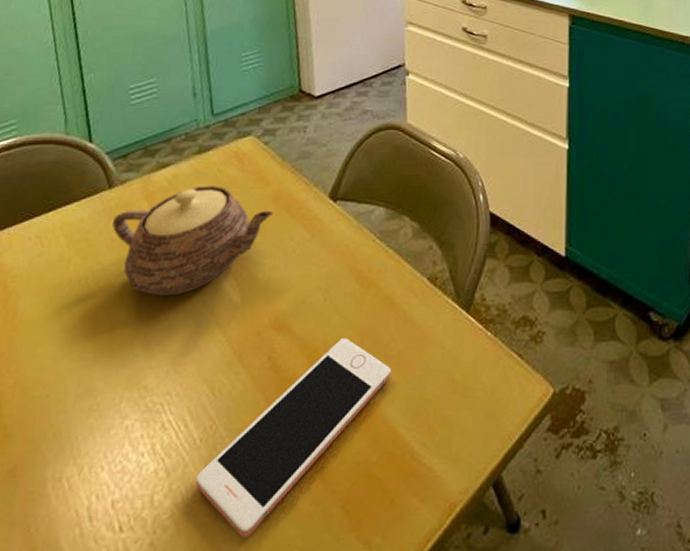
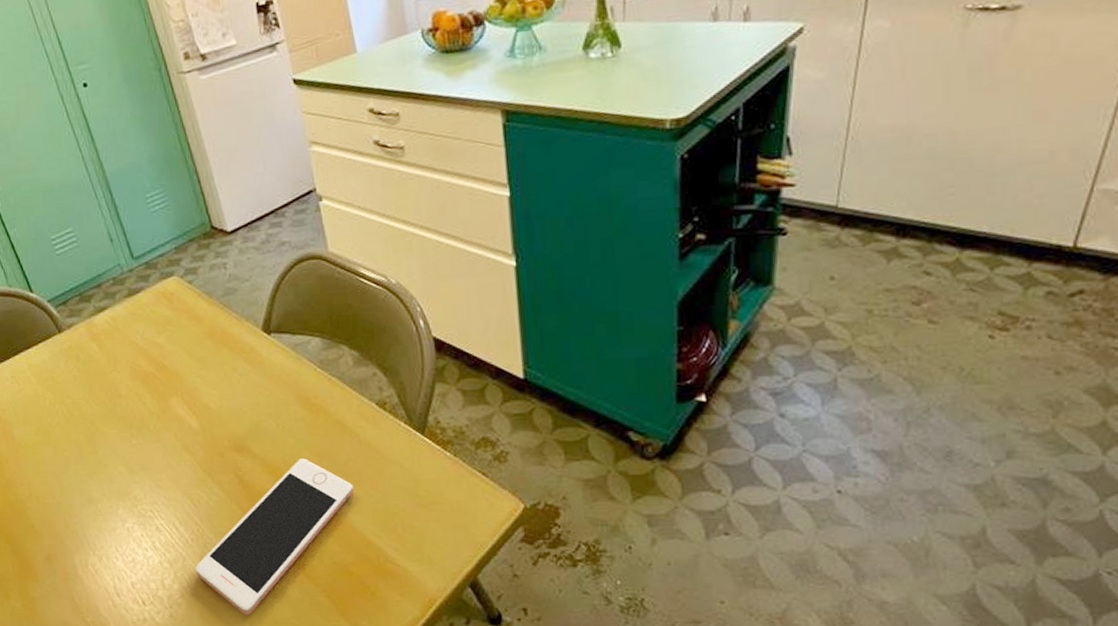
teapot: present [111,186,274,296] -> none [70,325,212,424]

